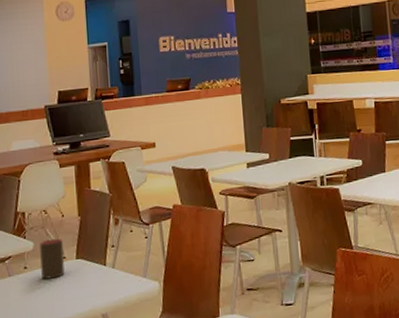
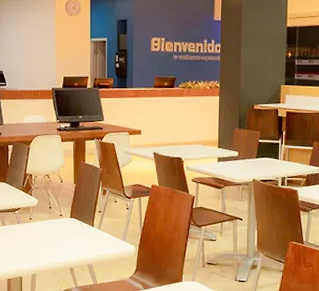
cup: present [40,238,65,280] -> none [42,198,60,230]

